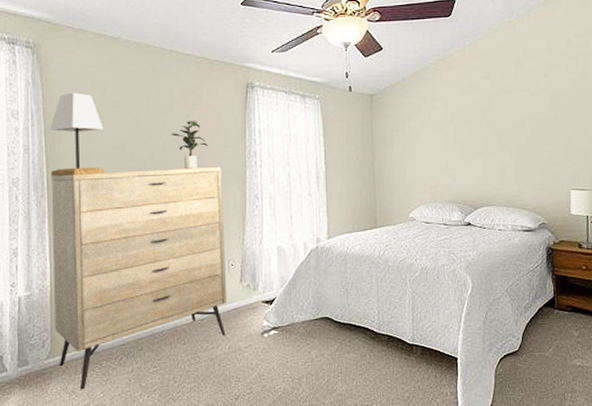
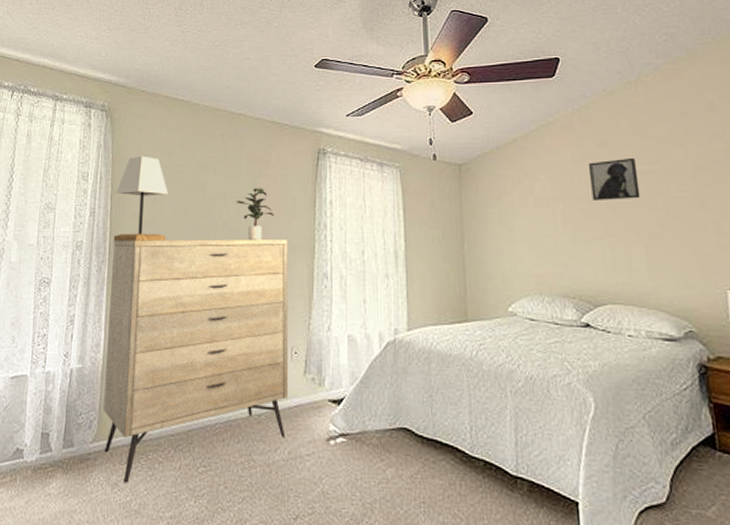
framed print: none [475,86,513,123] -> present [589,157,641,200]

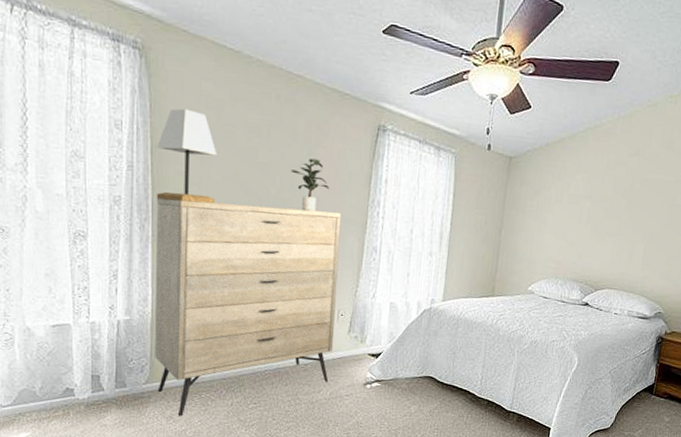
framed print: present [589,157,641,200] -> none [615,167,657,205]

